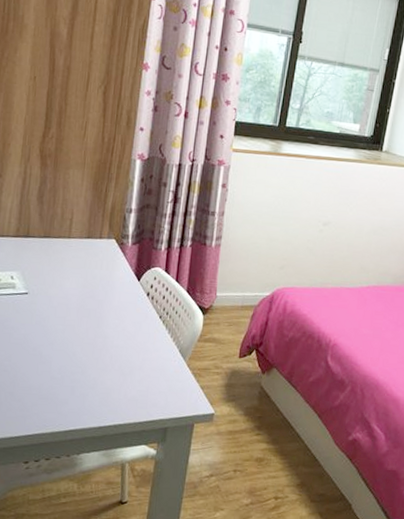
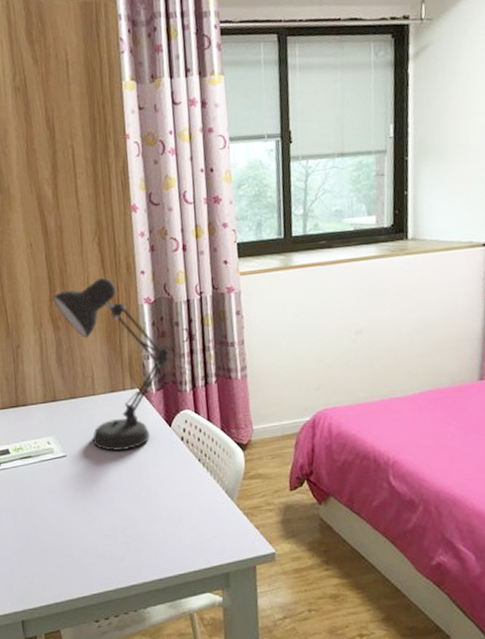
desk lamp: none [46,125,153,297] -> present [52,277,171,451]

